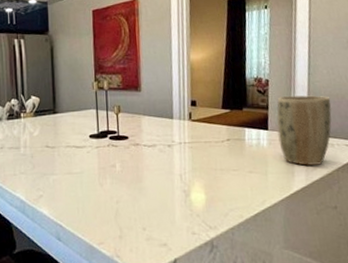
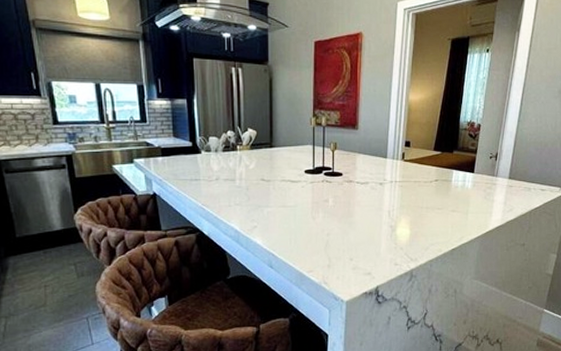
plant pot: present [276,95,332,166] -> none [482,142,535,207]

